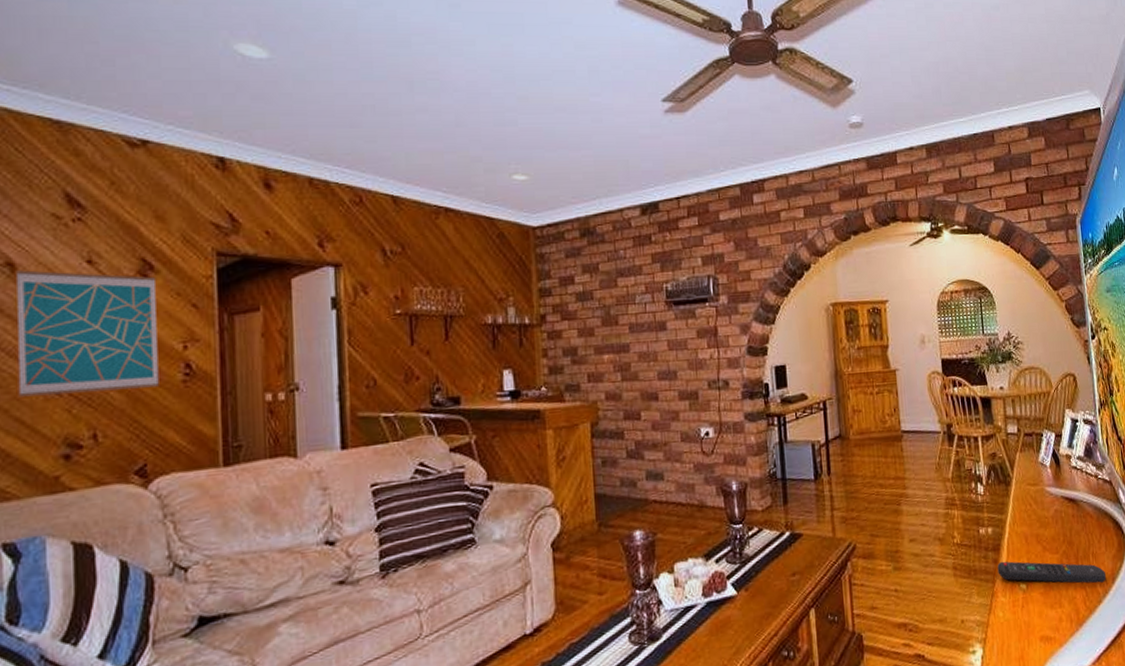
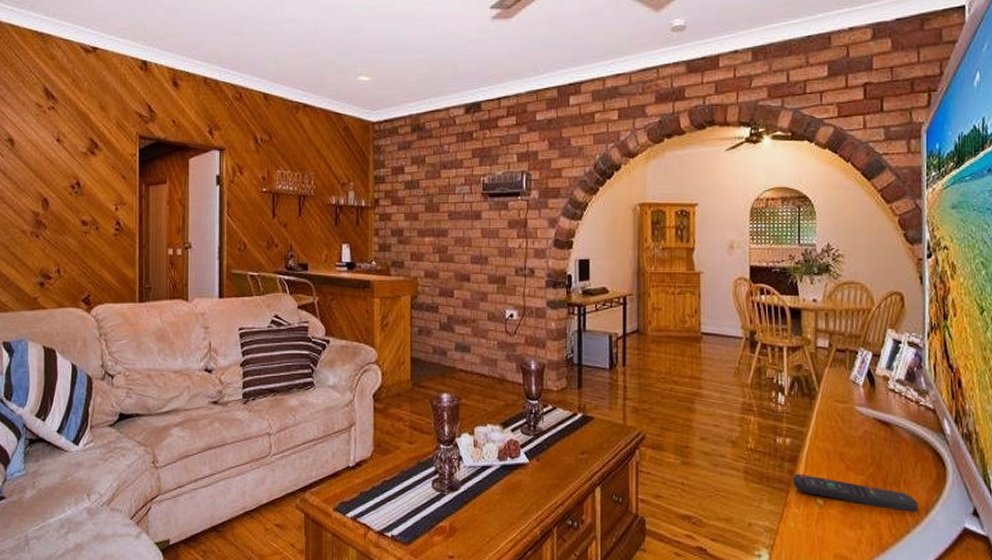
wall art: present [16,270,159,397] -> none [14,145,100,238]

